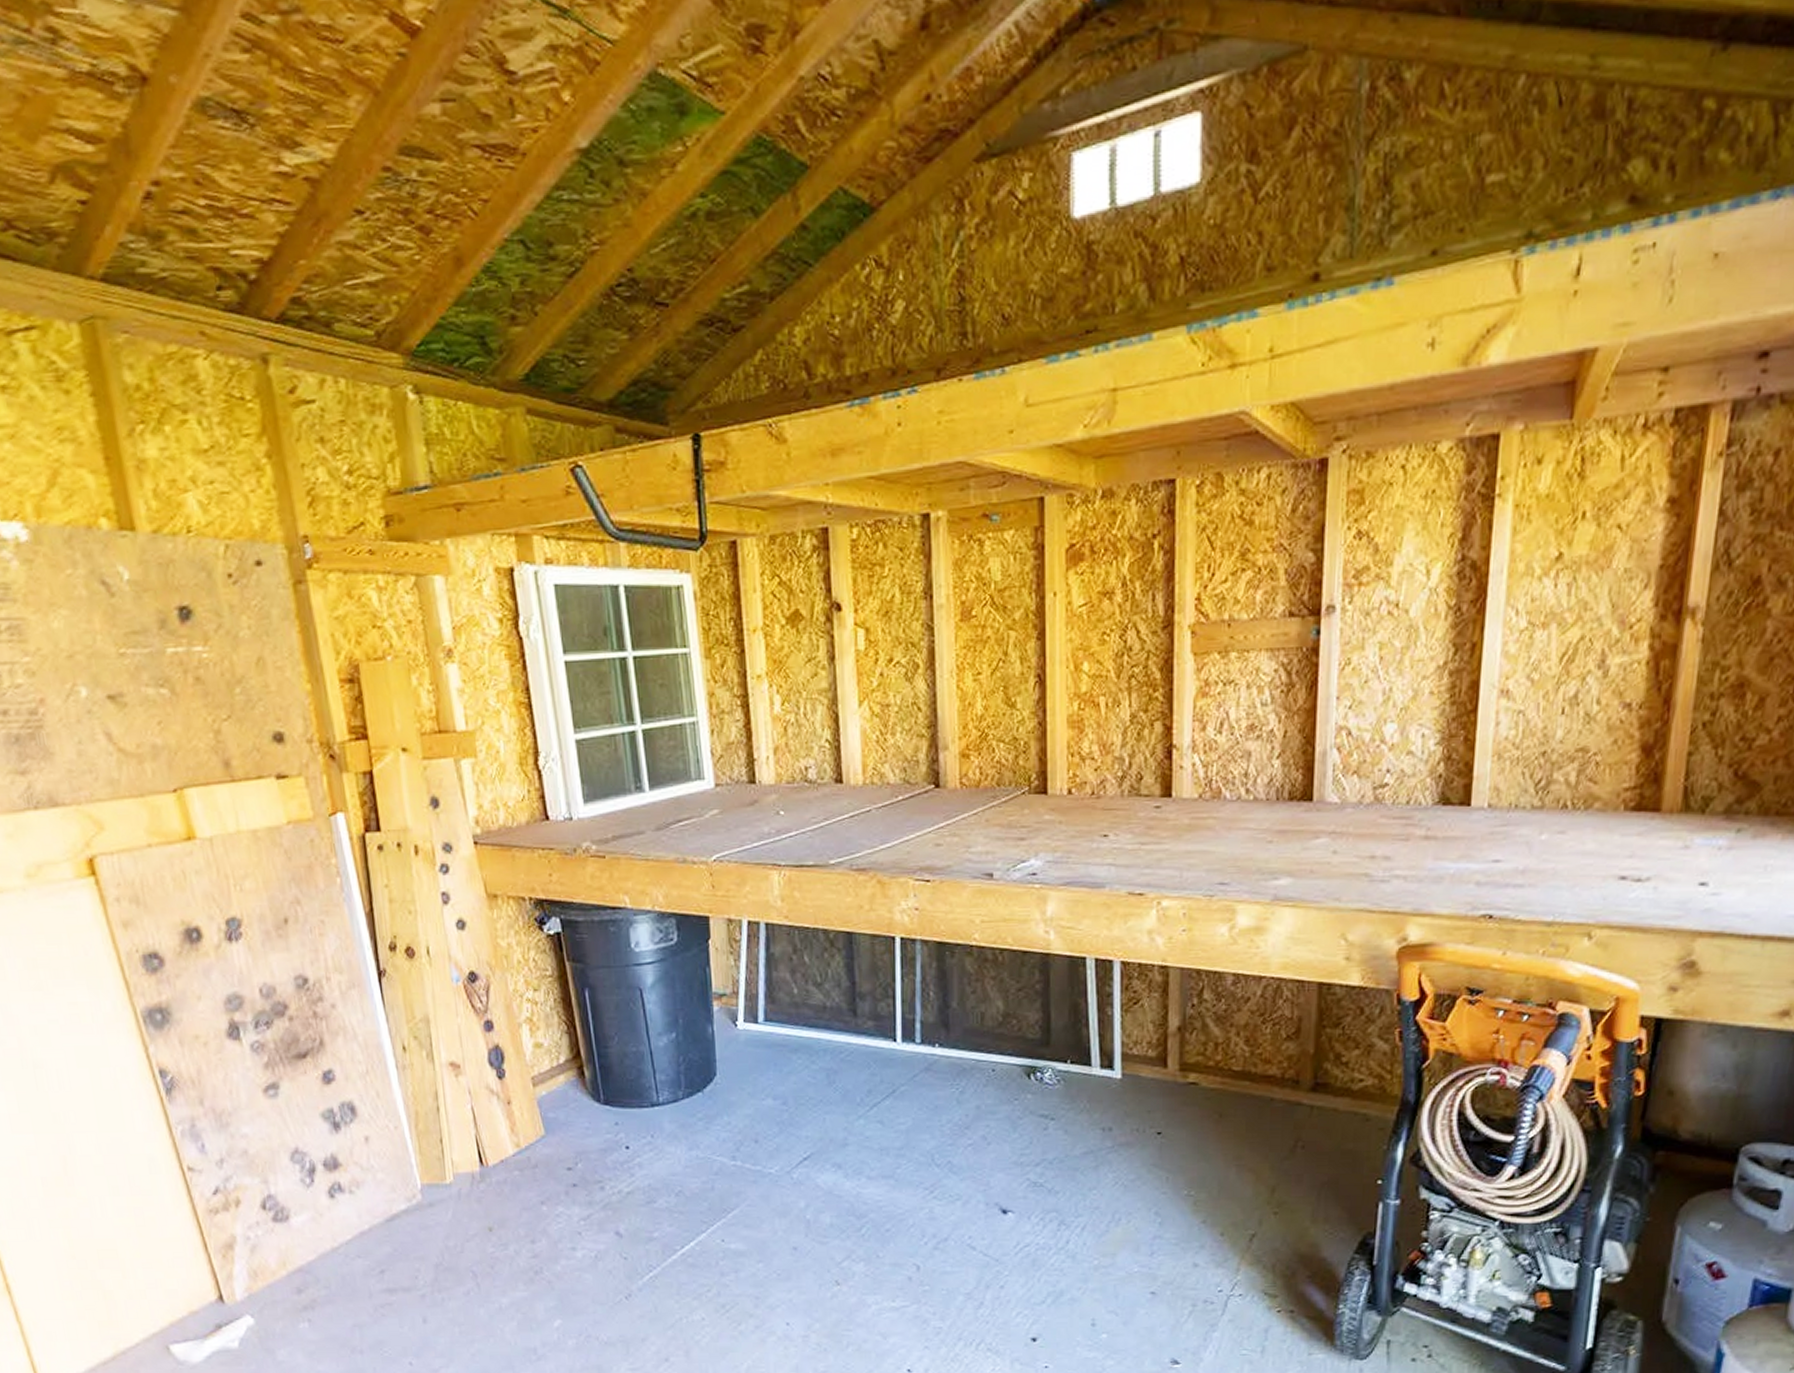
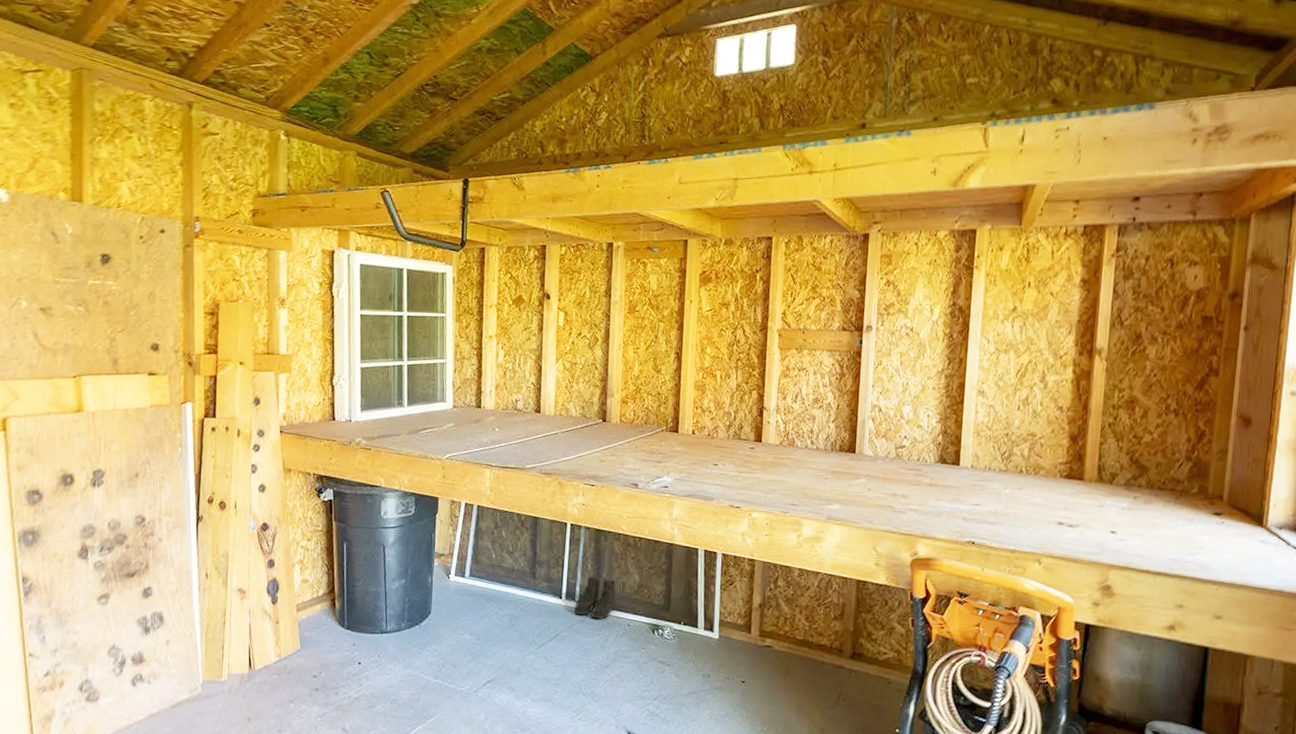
boots: none [915,1007,973,1066] -> present [574,576,616,620]

